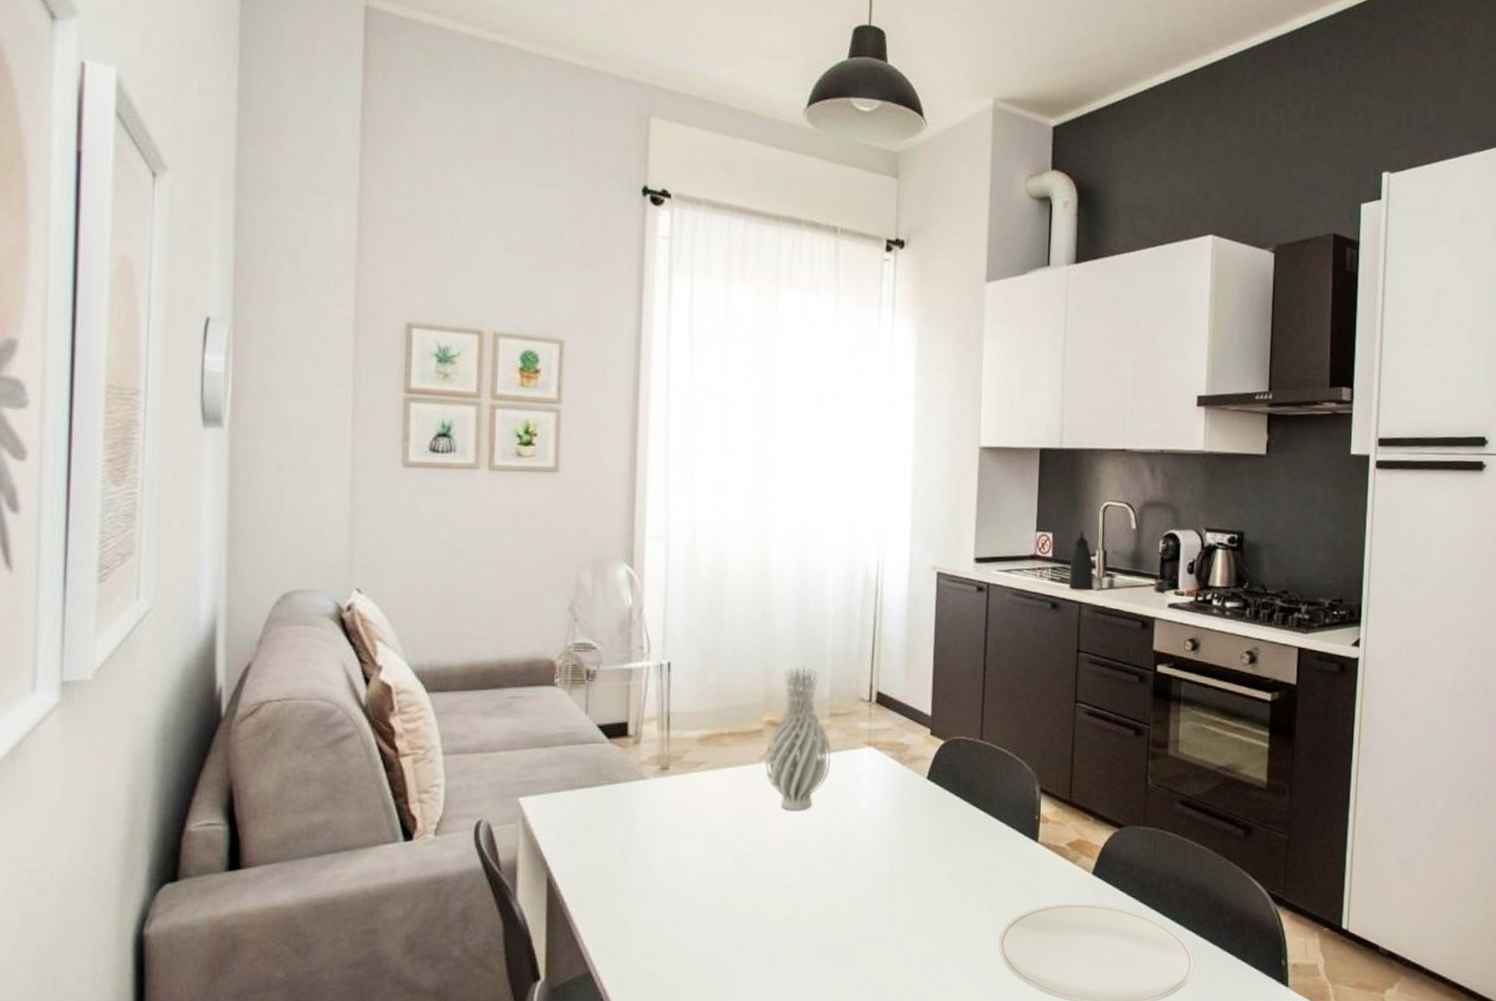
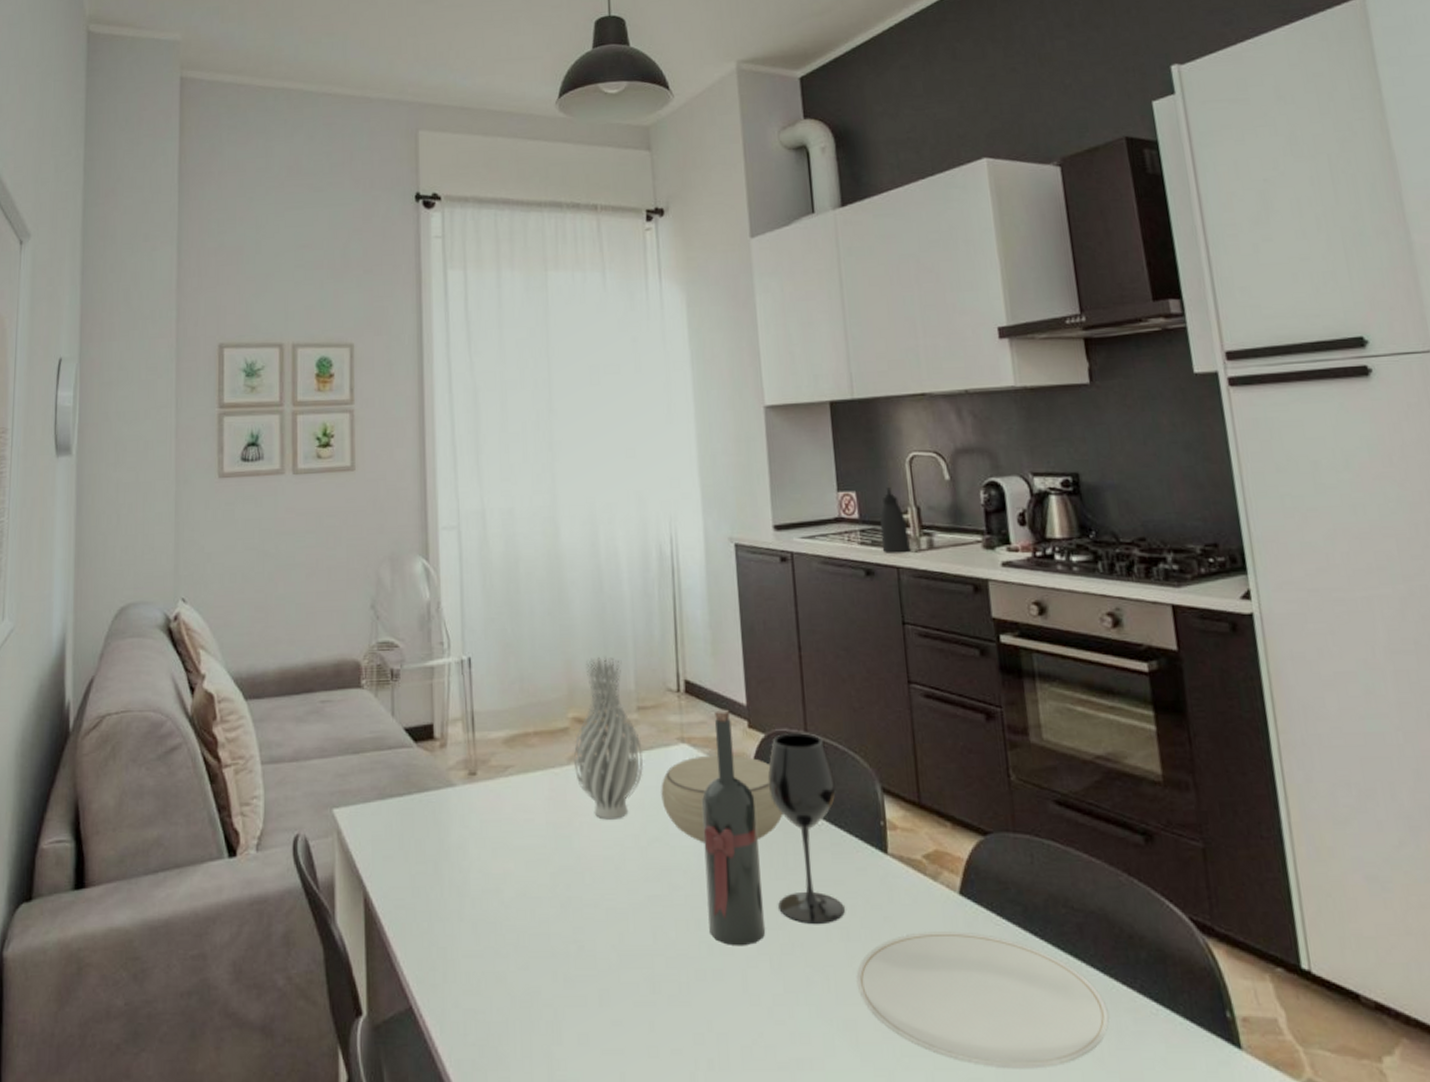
bowl: none [844,757,953,832] -> present [661,755,783,843]
wine bottle: none [876,718,929,917] -> present [701,709,766,946]
wineglass: none [939,740,1001,898] -> present [767,732,845,924]

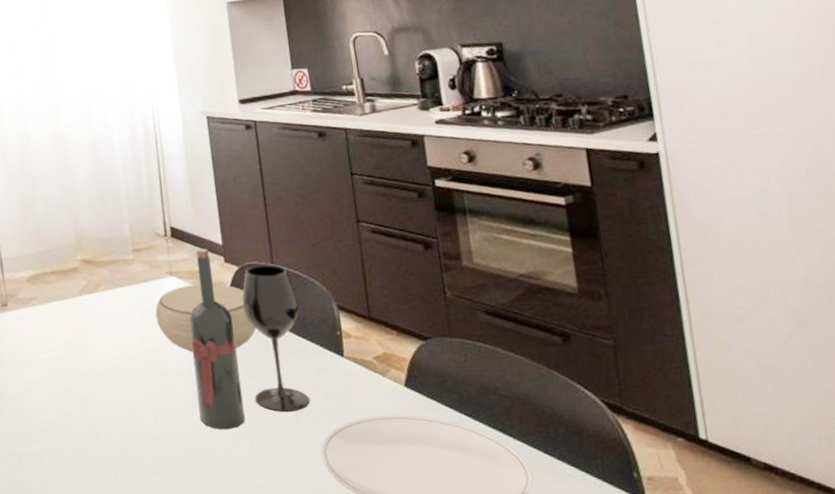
vase: present [573,656,643,820] -> none [83,211,140,337]
soap dispenser: present [880,487,910,555] -> none [329,64,356,119]

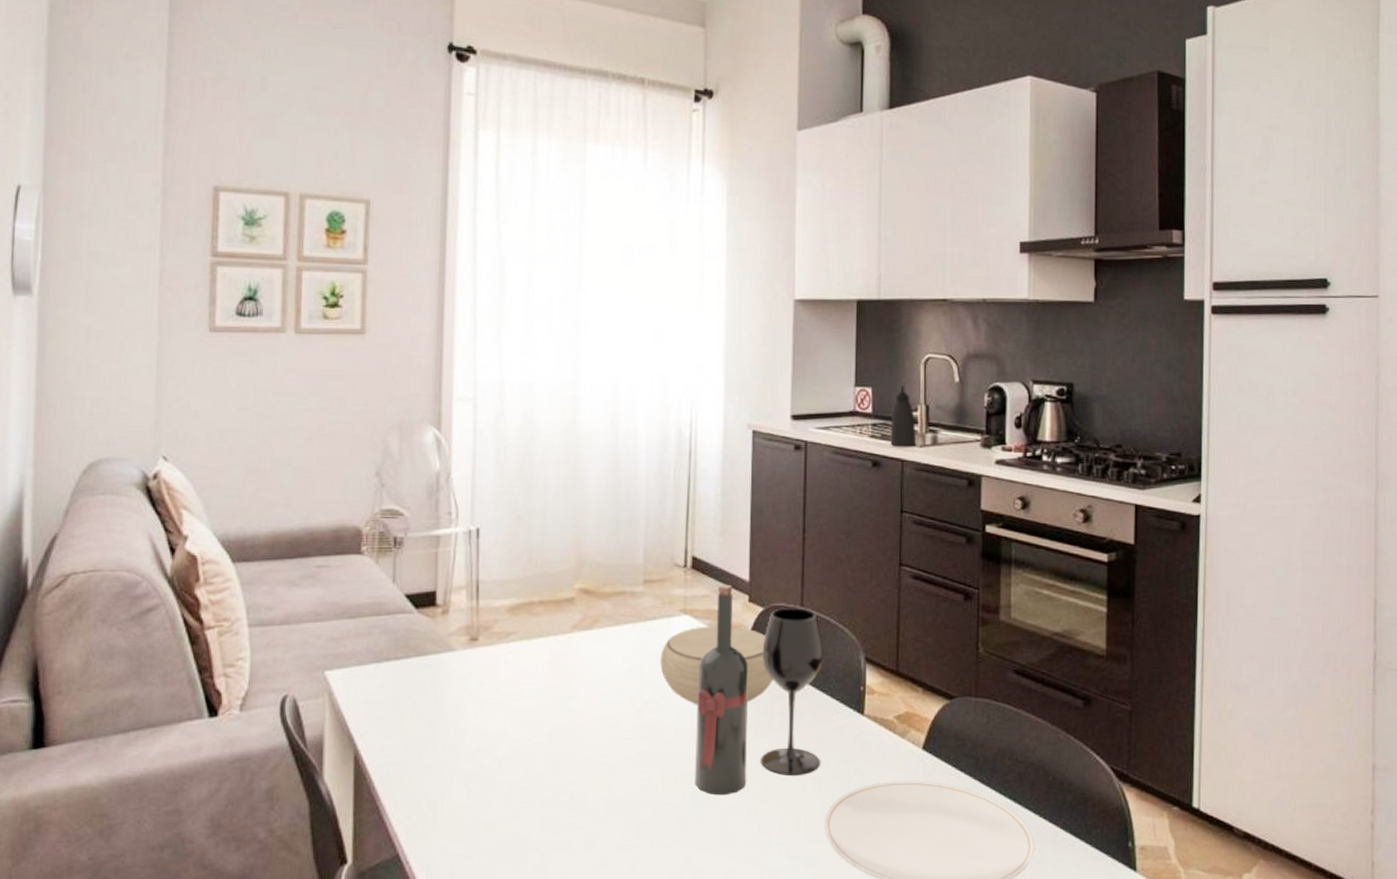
soap dispenser: none [329,64,356,119] -> present [890,386,916,449]

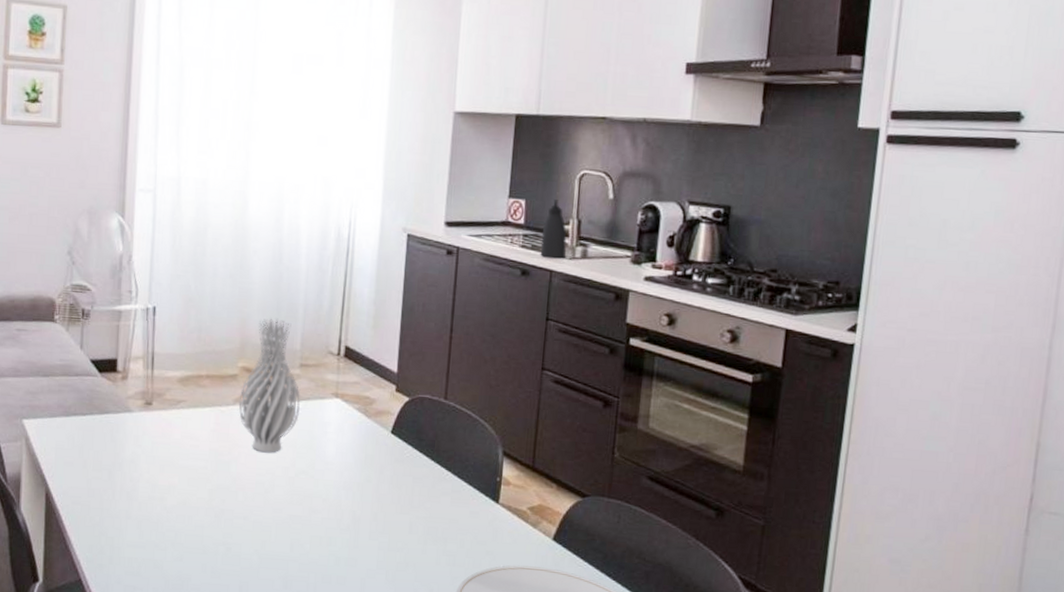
vase: none [577,531,645,684] -> present [238,318,300,453]
bowl: present [660,626,773,705] -> none [312,409,415,481]
wine bottle: present [695,584,748,796] -> none [338,373,393,561]
wineglass: present [761,606,824,775] -> none [399,399,464,551]

